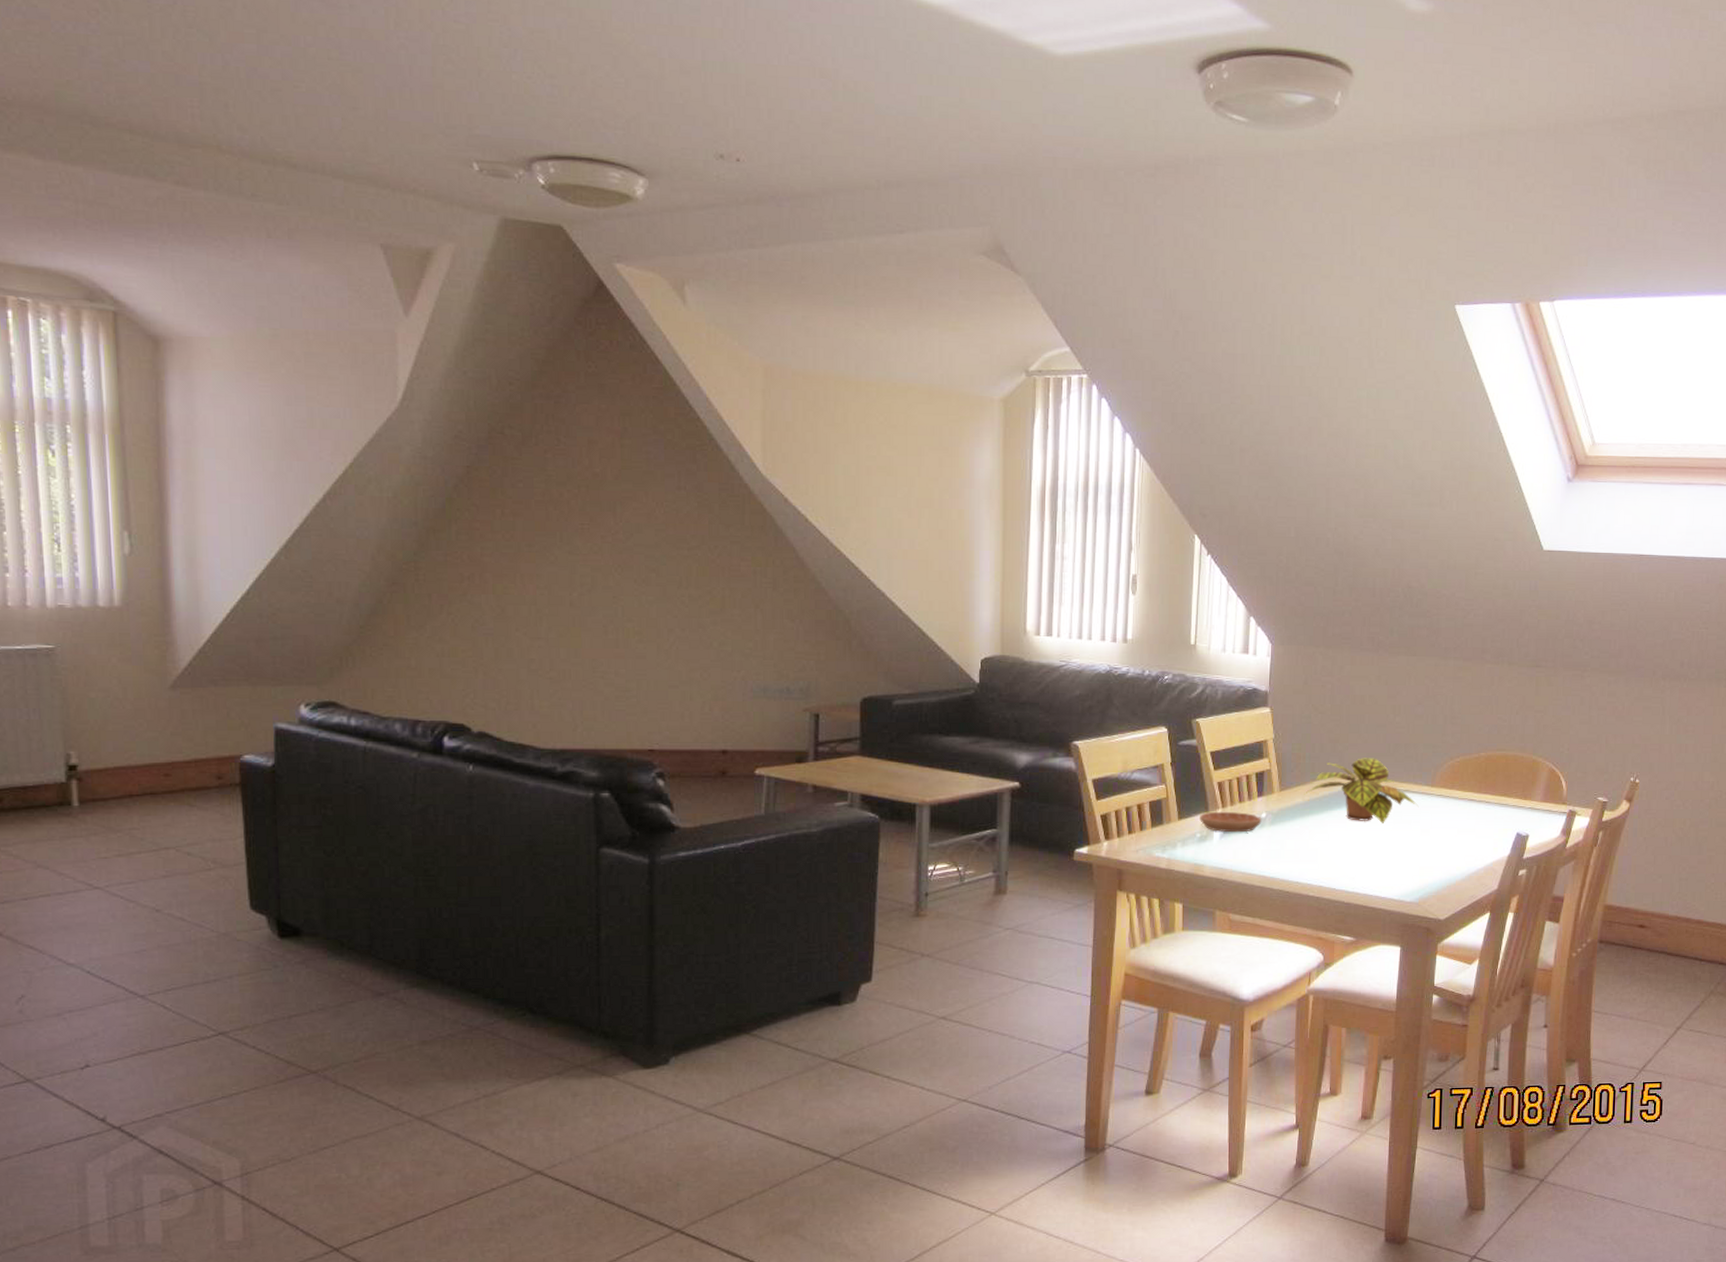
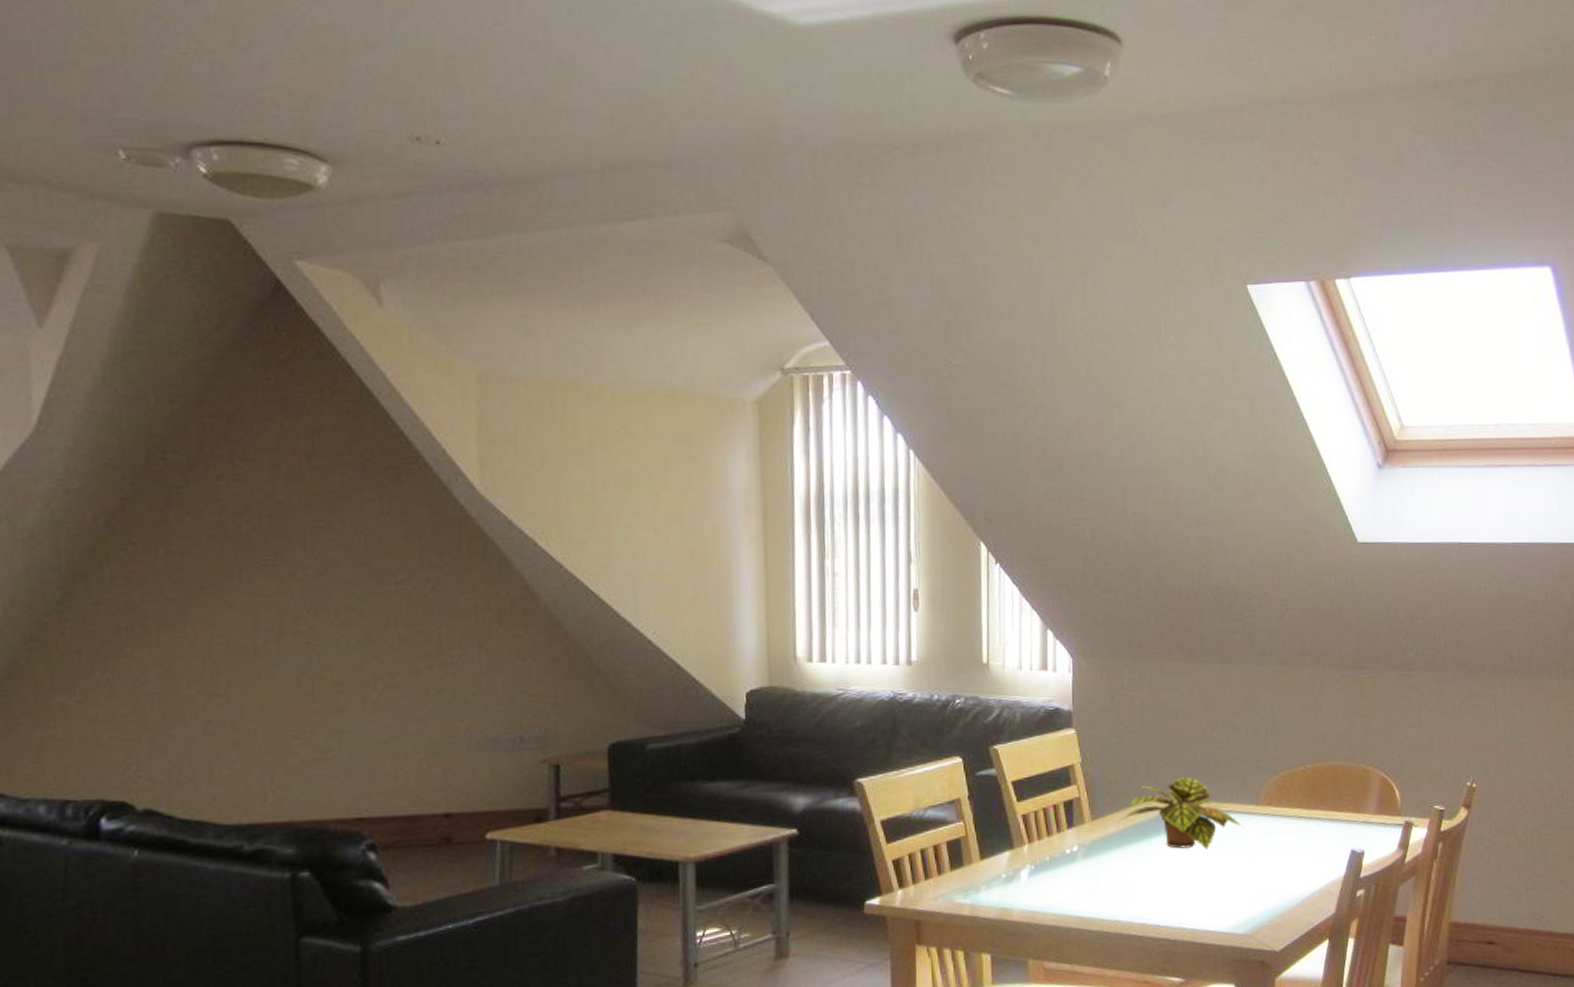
saucer: present [1200,811,1262,833] -> none [1004,847,1074,871]

